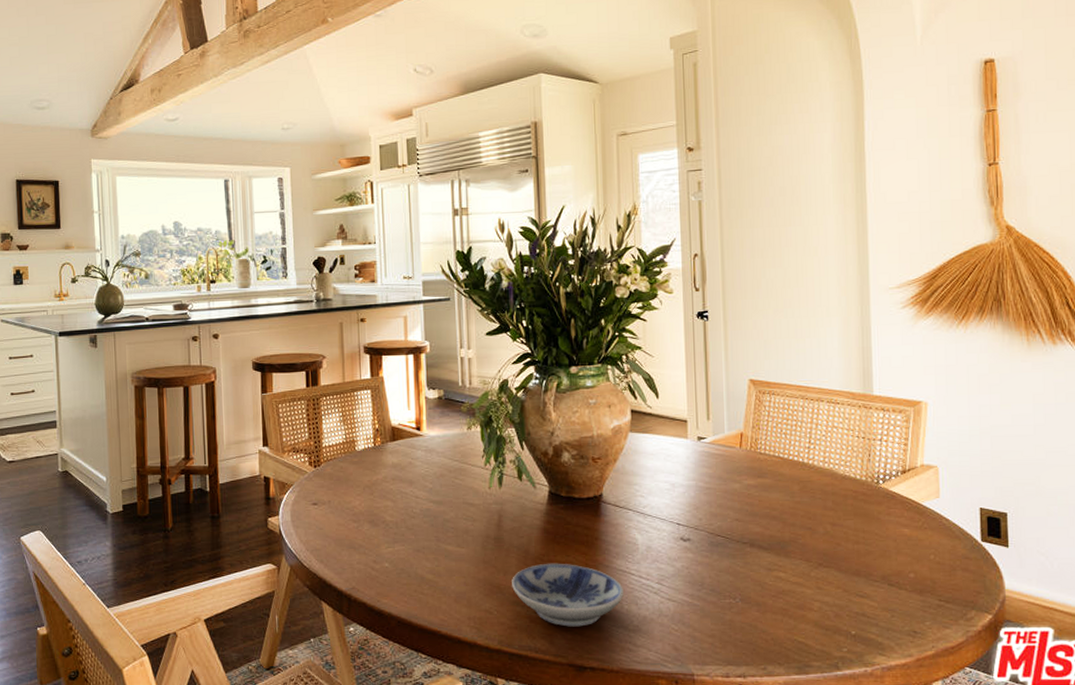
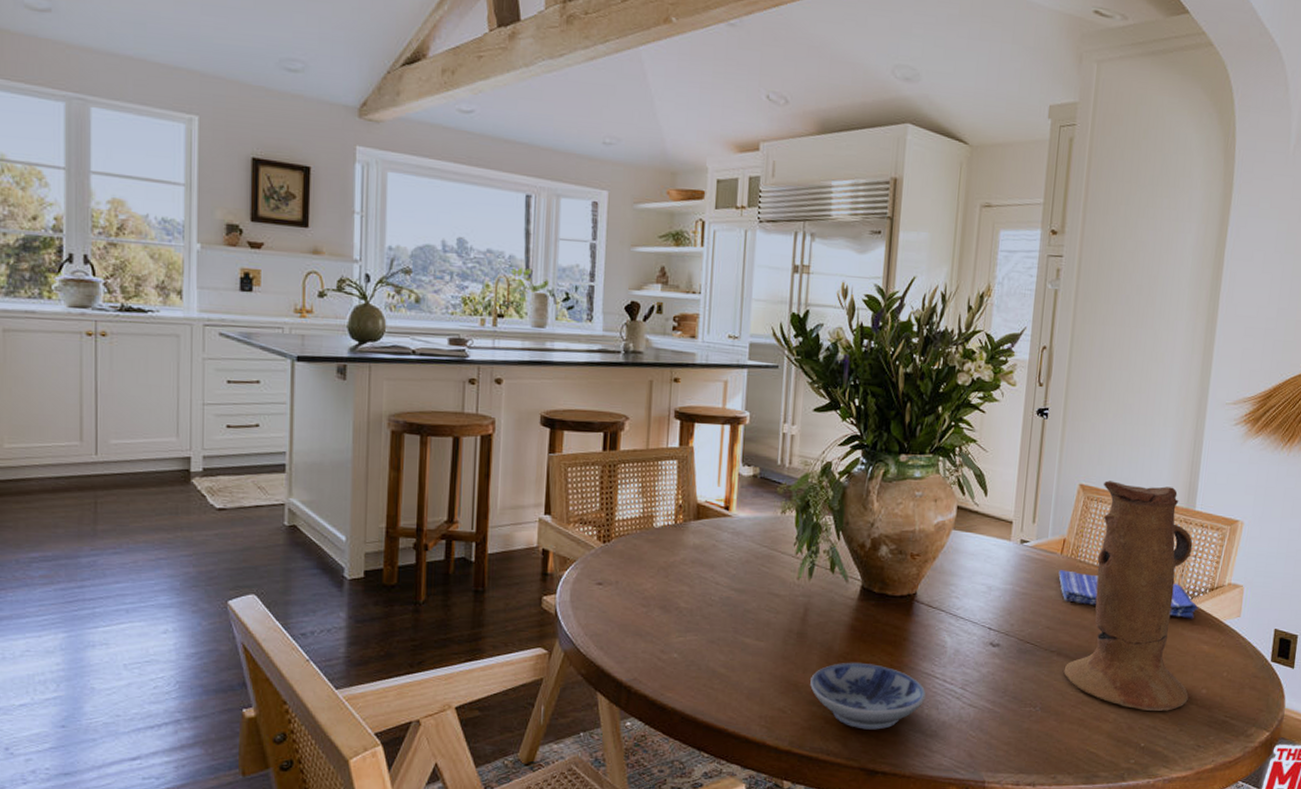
dish towel: none [740,463,893,503] -> present [1058,570,1199,619]
ceramic pitcher: none [759,373,896,598] -> present [1063,480,1193,711]

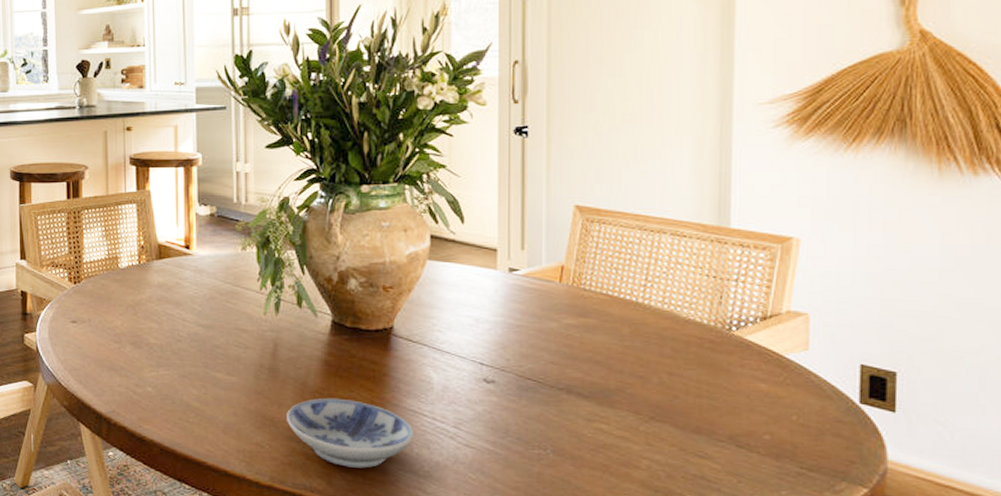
dish towel: present [1058,570,1199,619] -> none [559,300,748,353]
ceramic pitcher: present [1063,480,1193,711] -> none [577,200,745,459]

